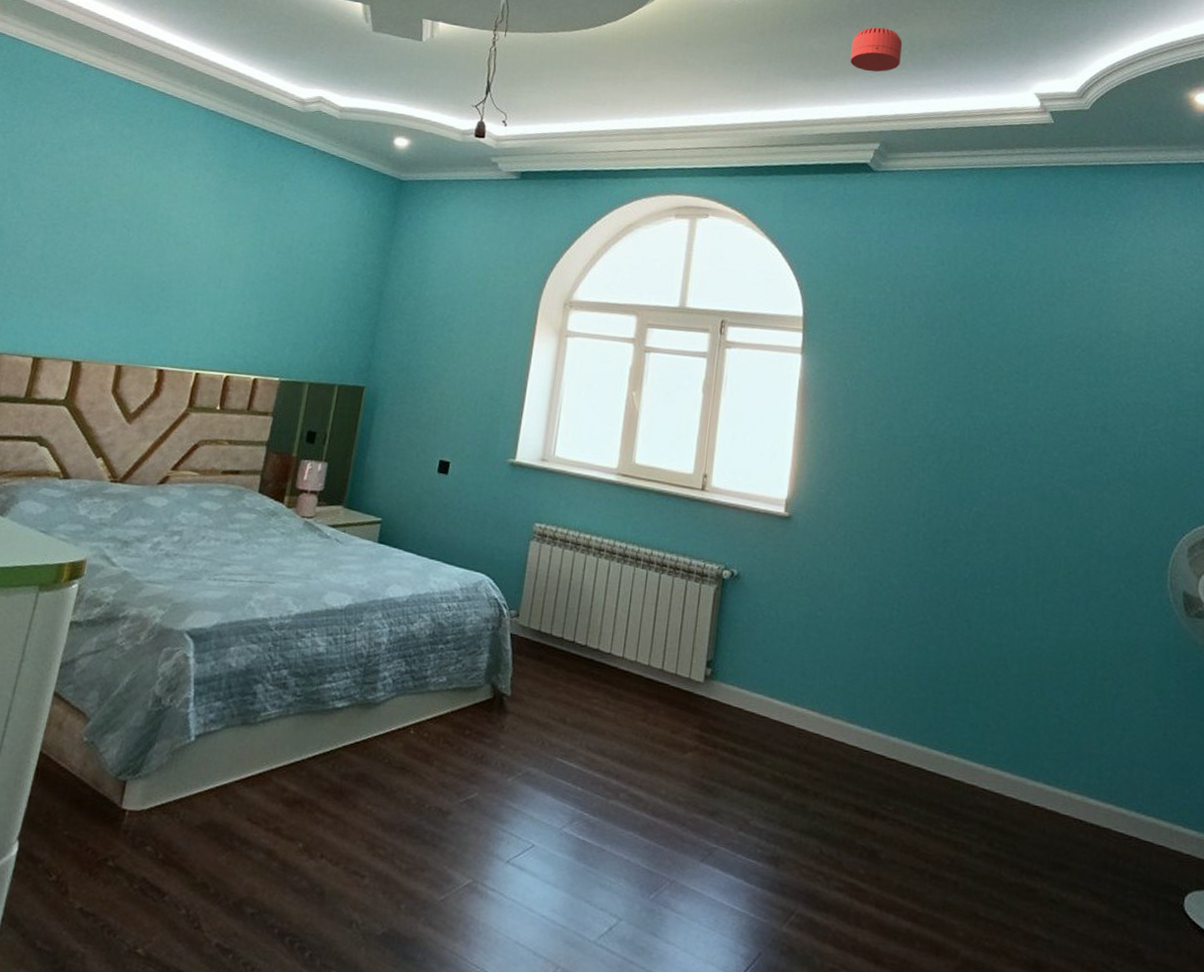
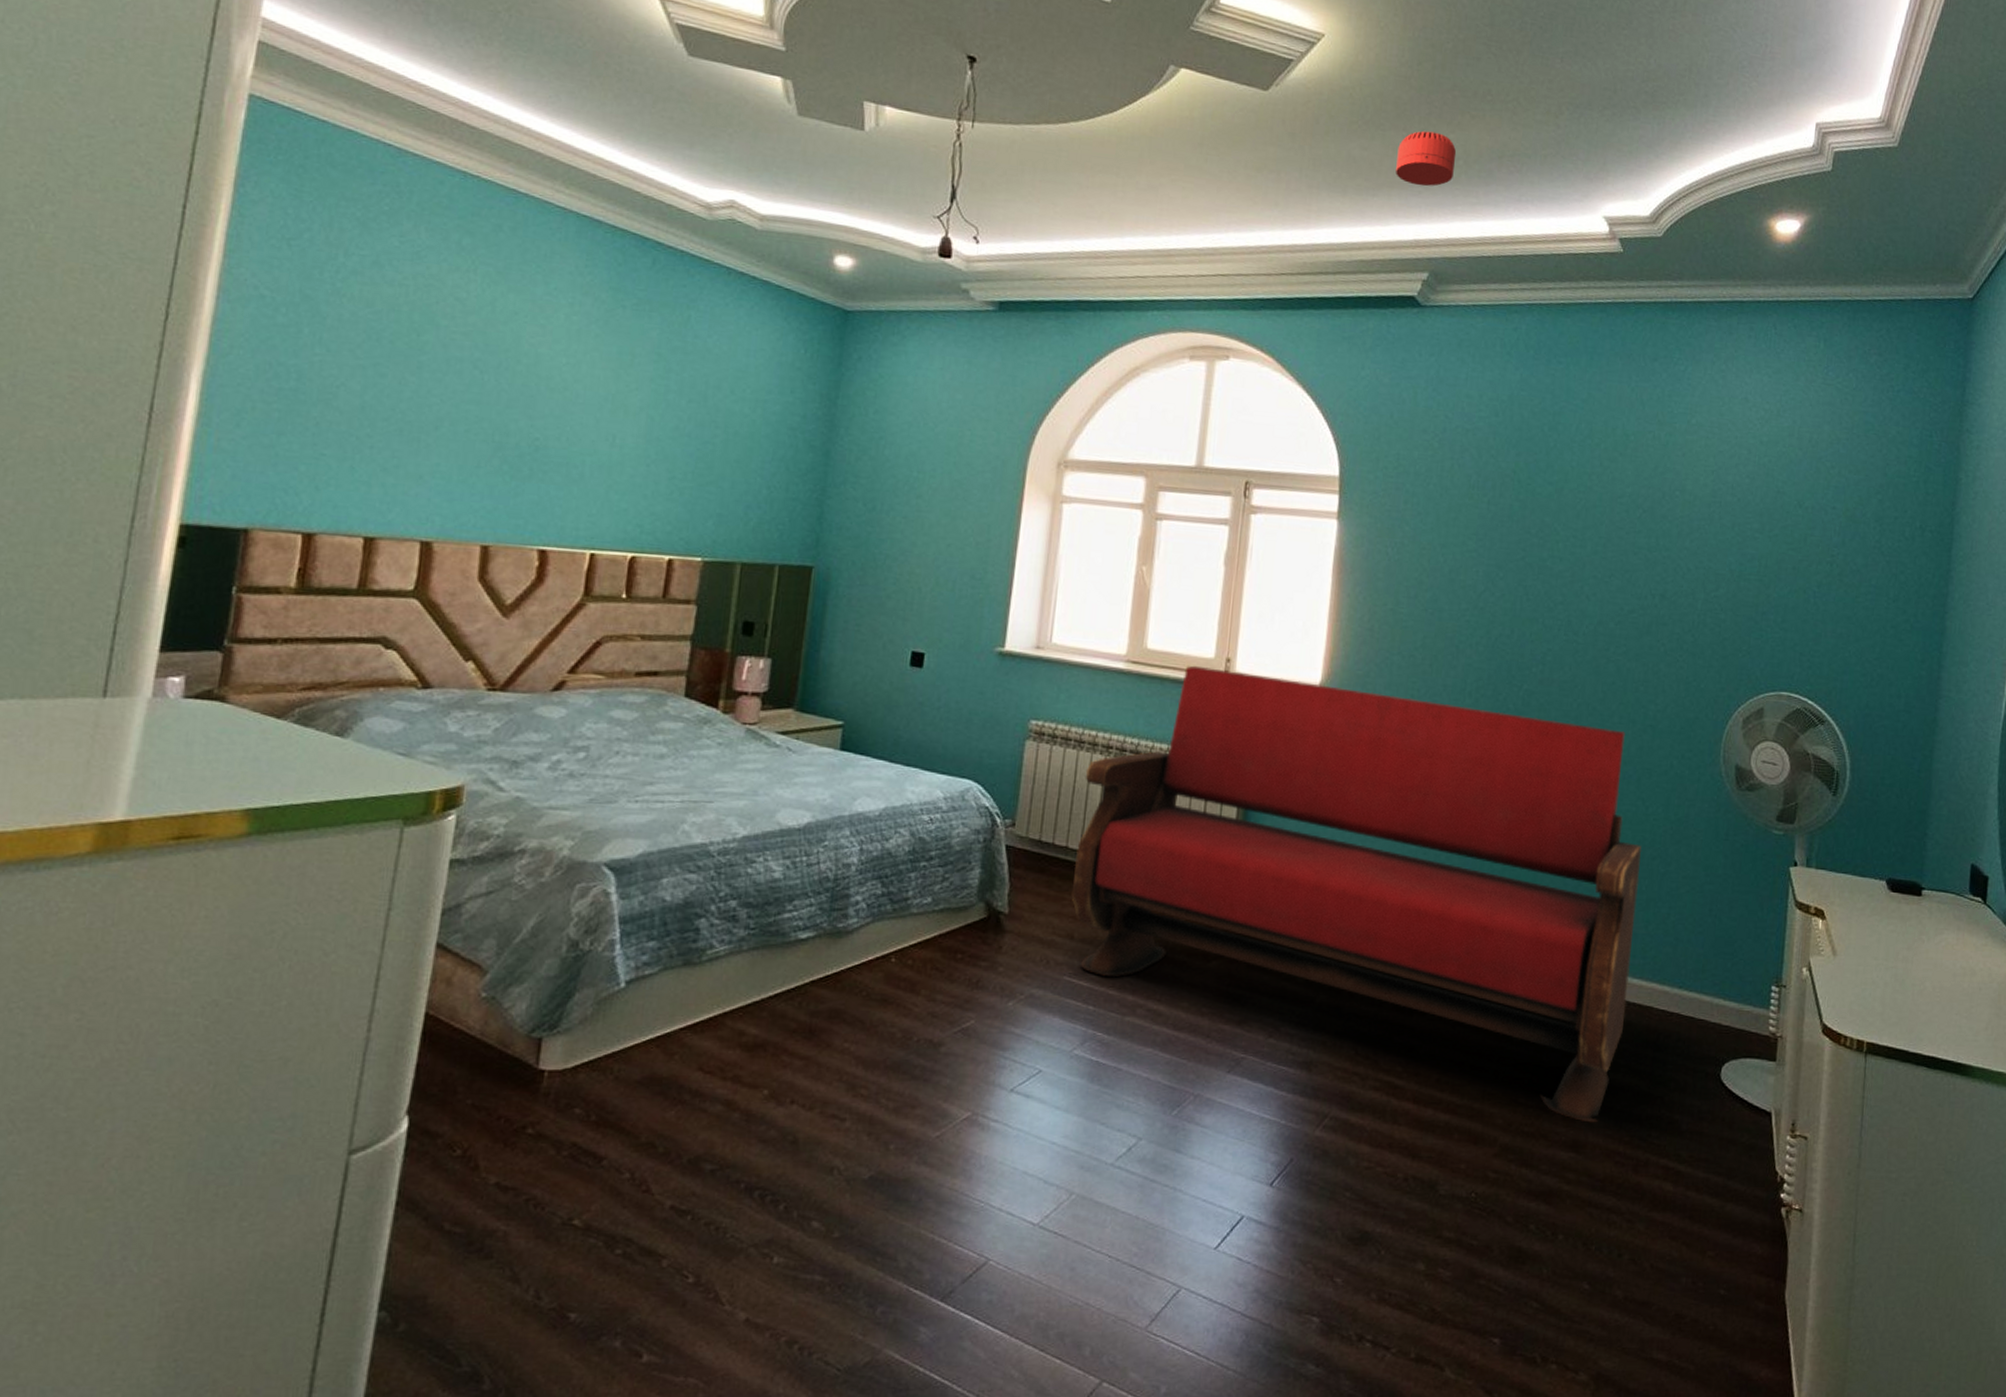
bench: none [565,479,1094,944] -> present [1071,665,1642,1123]

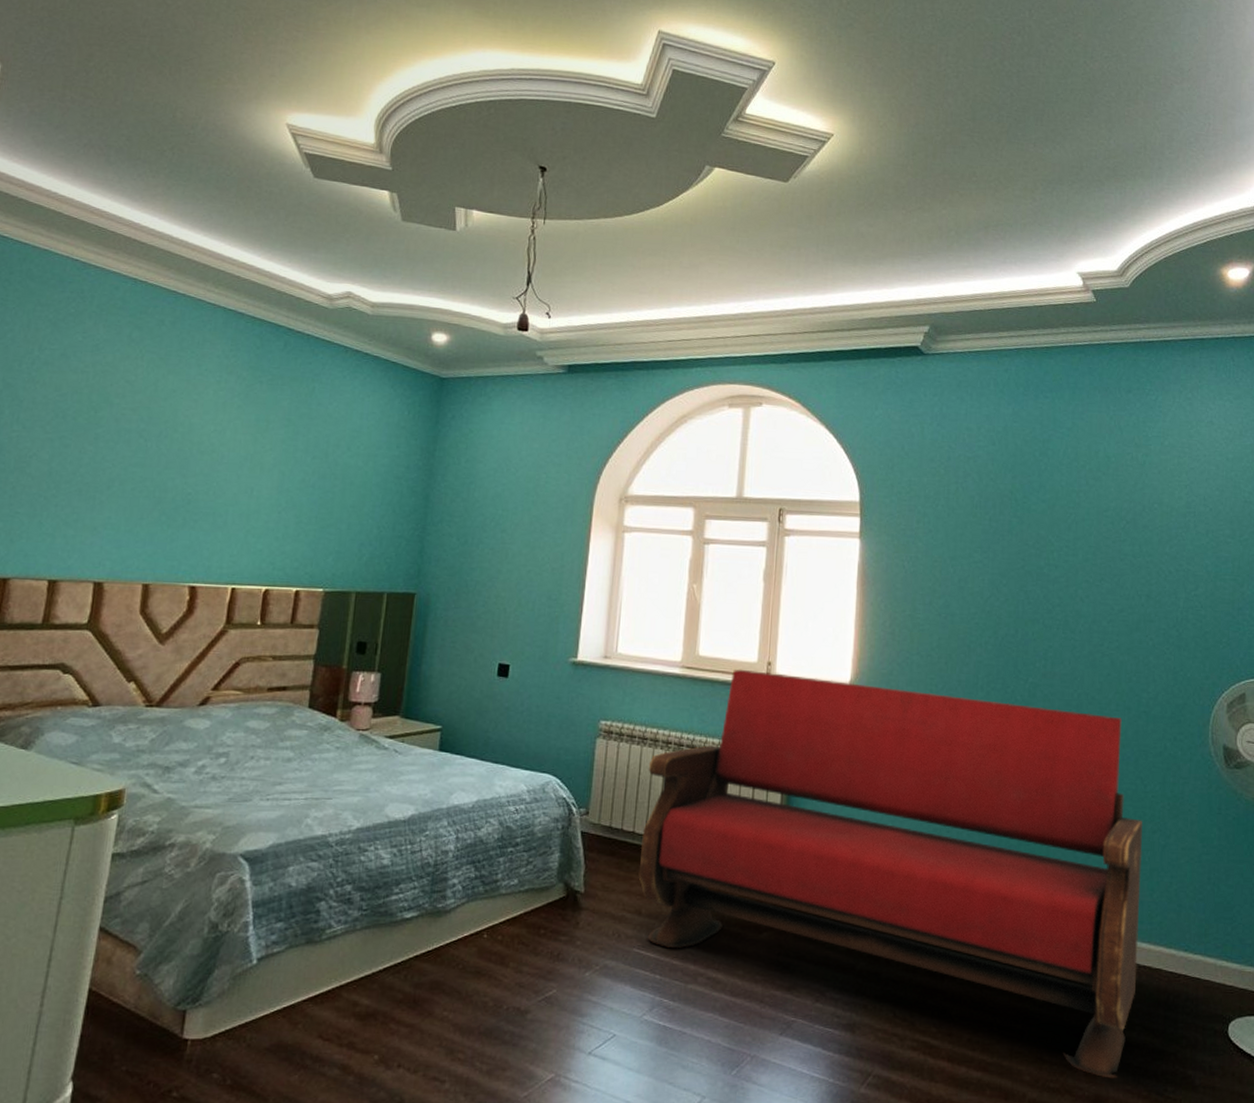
smoke detector: present [1396,131,1457,187] -> none [898,208,949,255]

